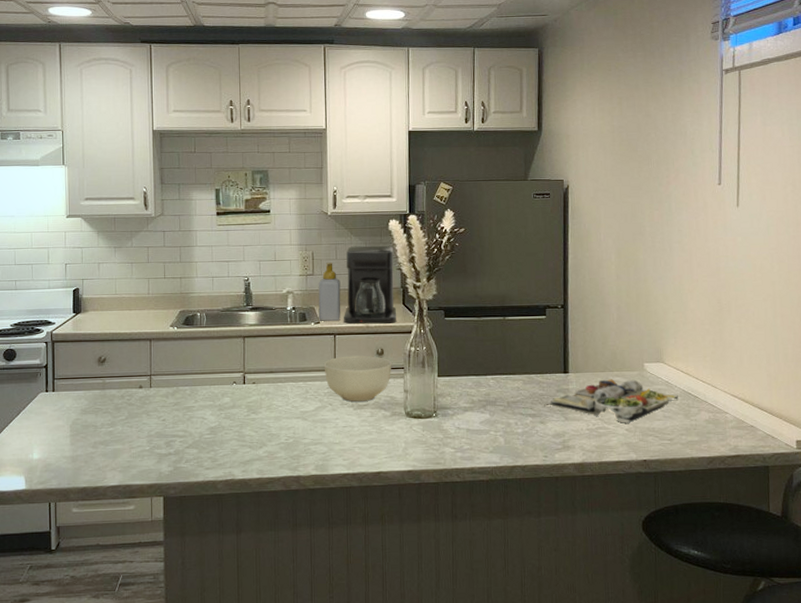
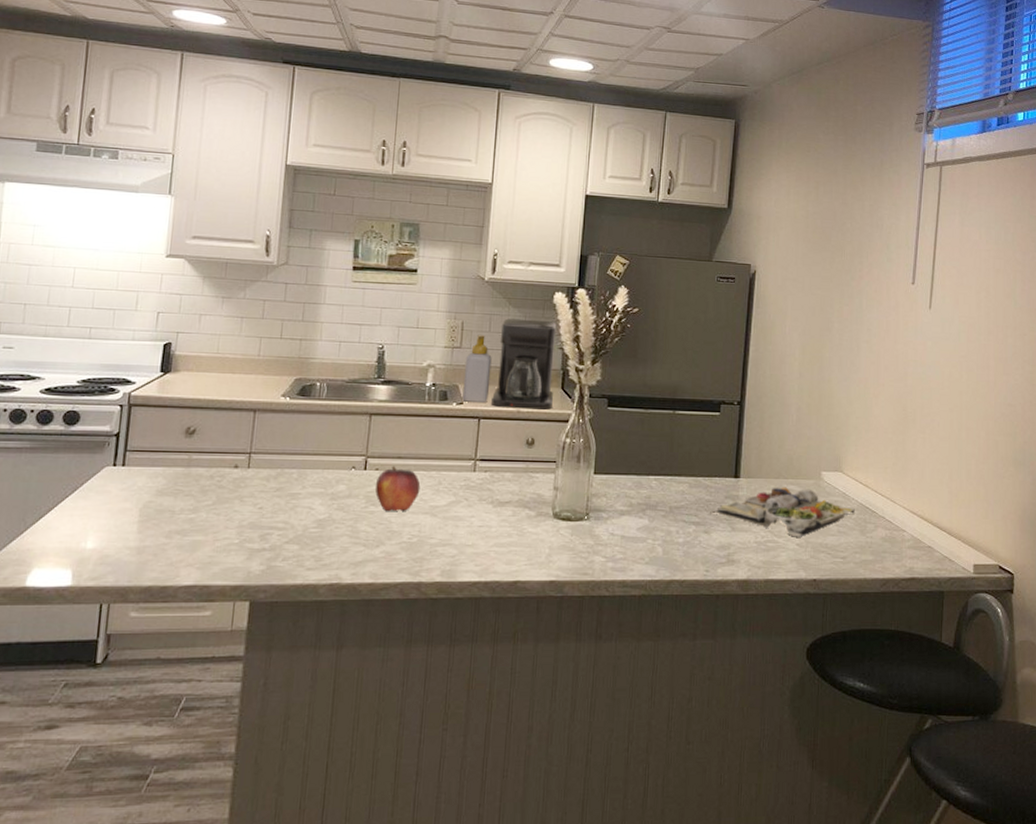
fruit: none [253,379,291,417] -> present [374,466,421,511]
bowl: present [323,355,392,402] -> none [462,444,543,498]

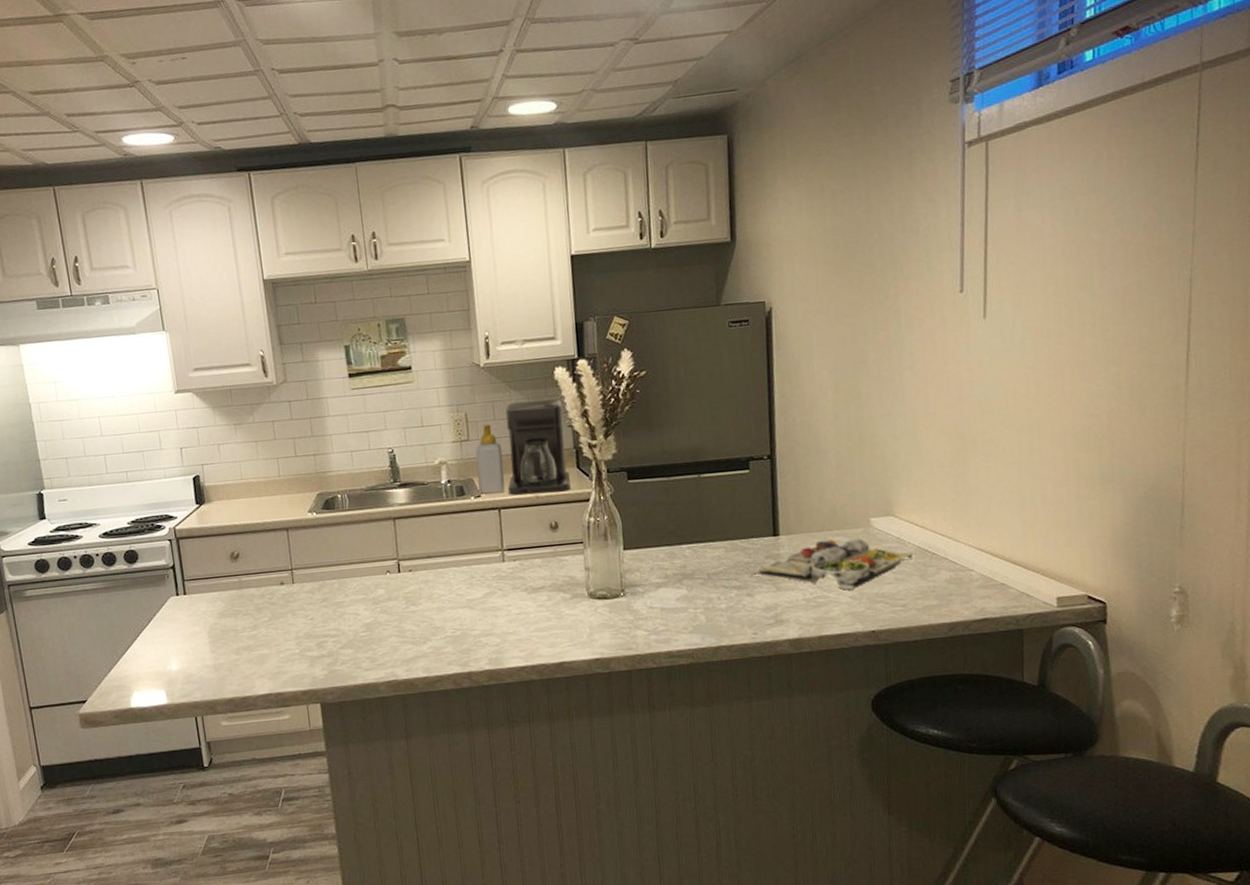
fruit: present [374,466,421,511] -> none [411,565,455,609]

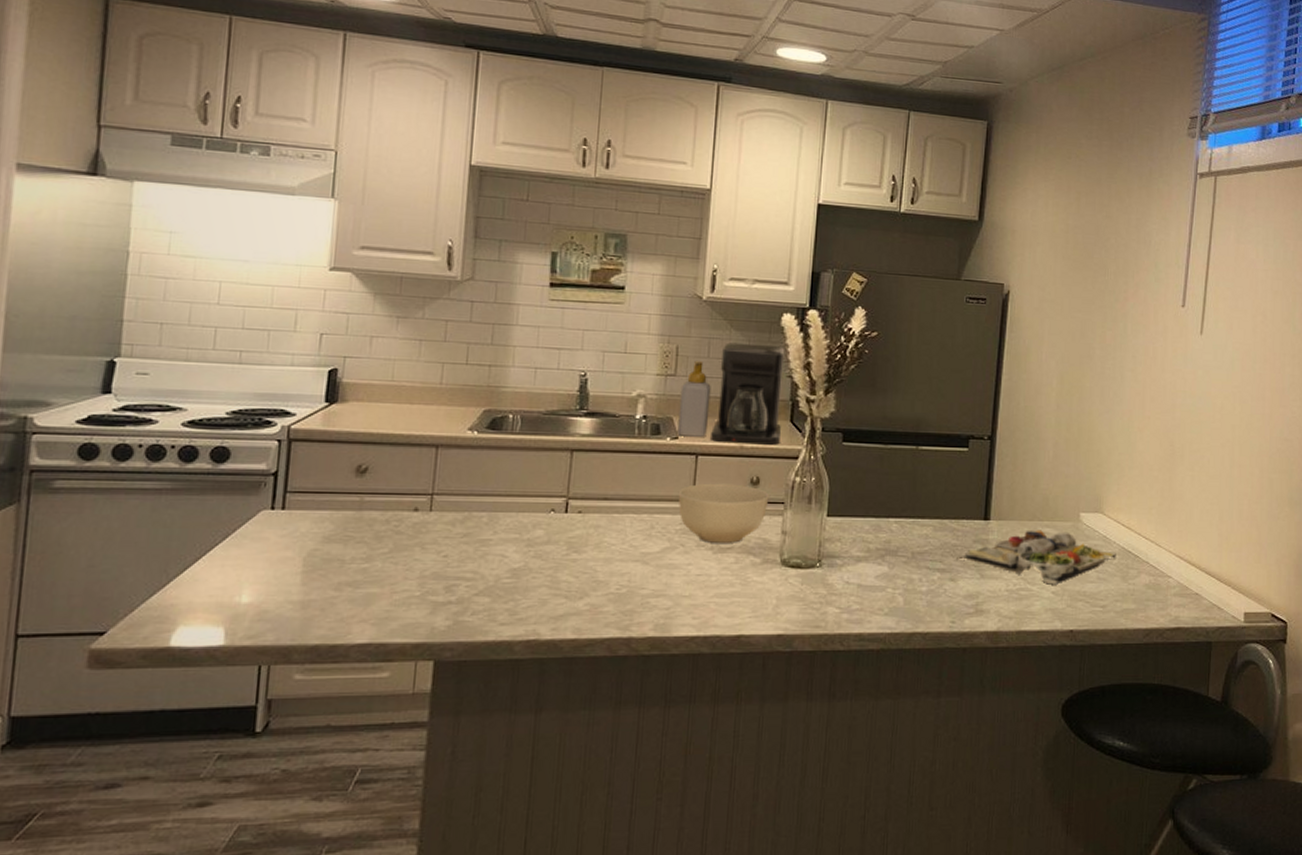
bowl: none [489,530,569,585] -> present [678,483,769,543]

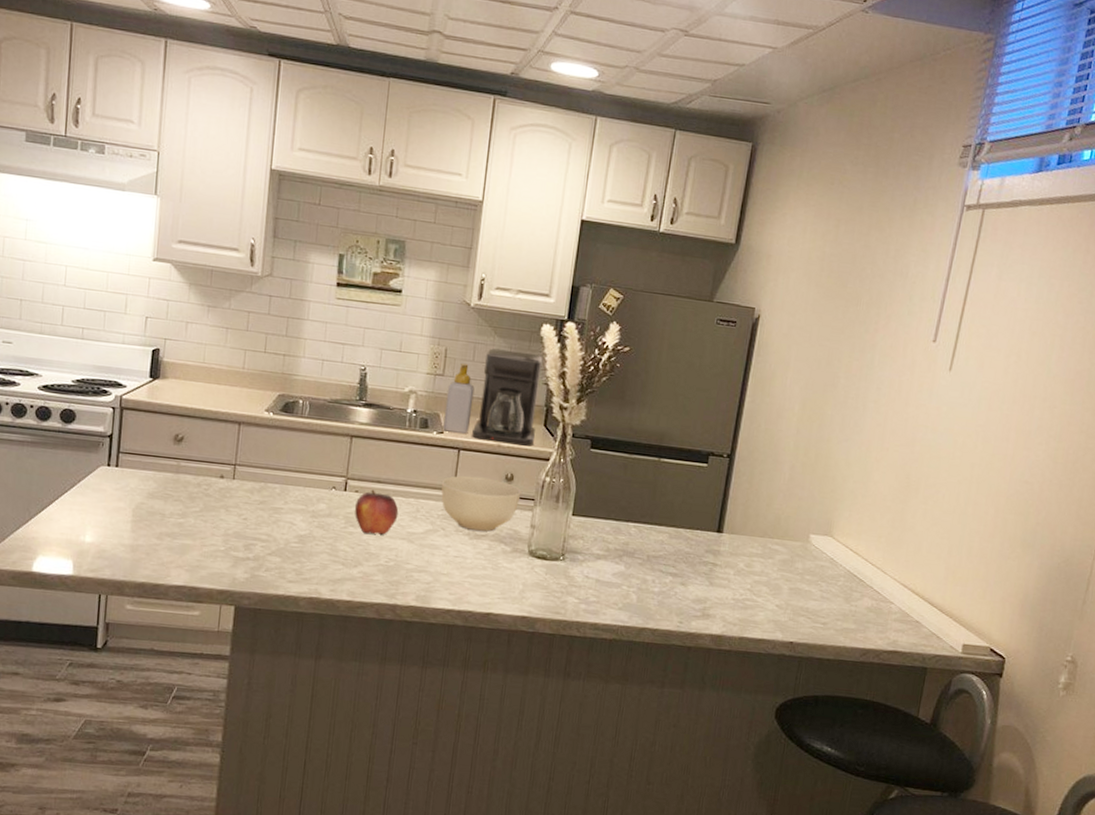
fruit: none [577,508,630,559] -> present [354,489,399,535]
food tray: present [957,530,1116,585] -> none [688,546,842,599]

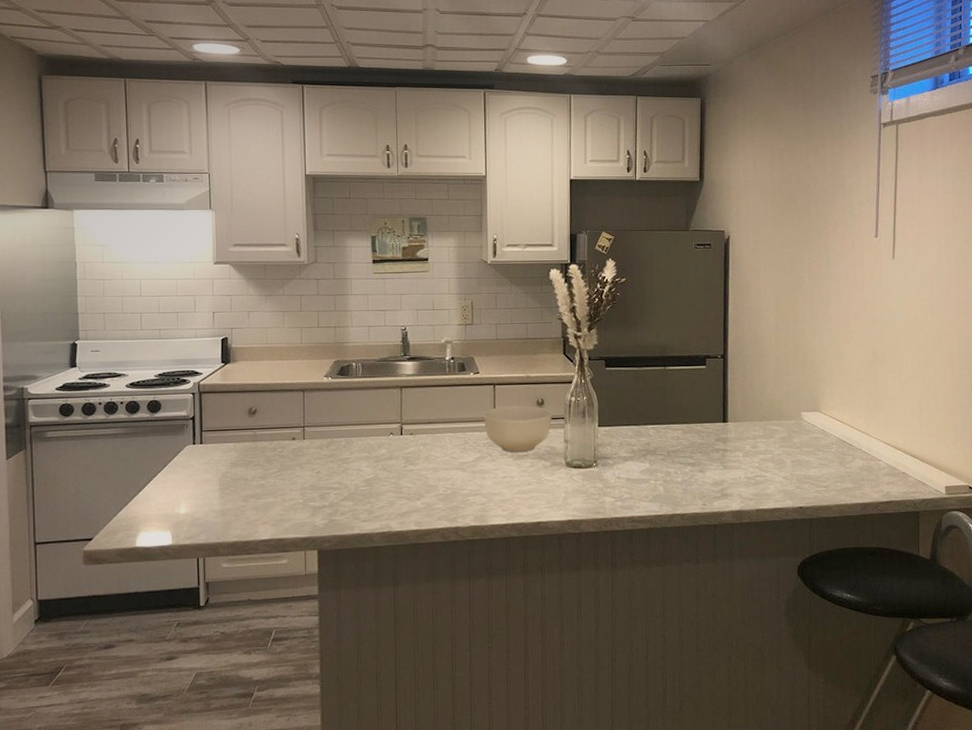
fruit: present [354,489,399,535] -> none [411,430,450,469]
soap bottle: present [443,364,475,434] -> none [477,312,501,371]
coffee maker: present [472,348,543,447] -> none [504,295,557,375]

